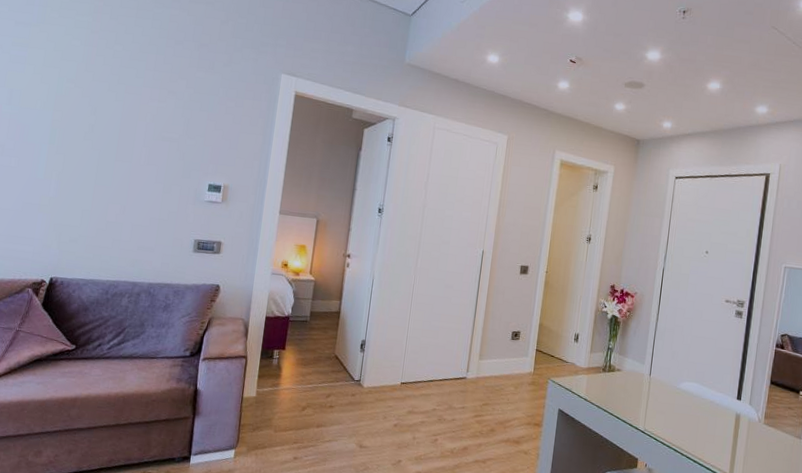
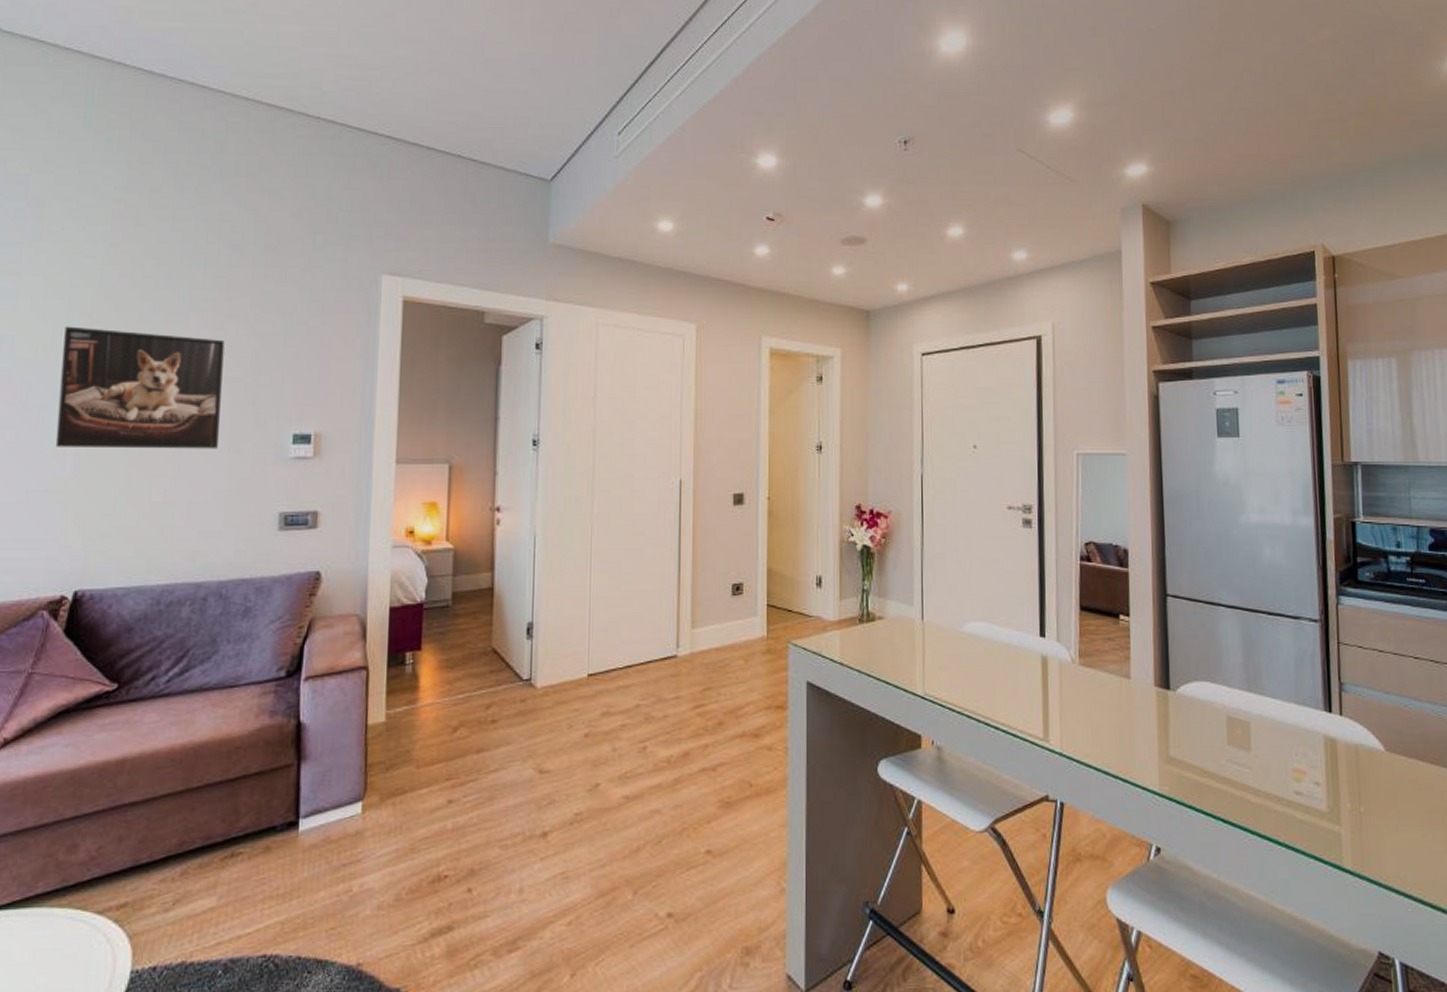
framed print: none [44,88,166,189] -> present [55,326,225,449]

